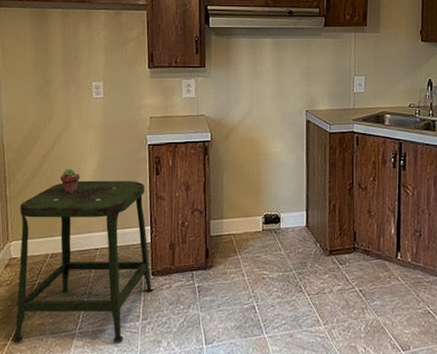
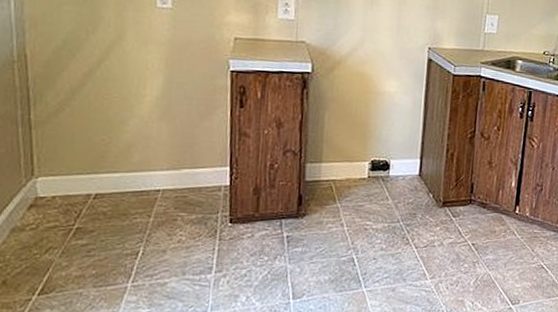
stool: present [13,180,153,343] -> none [39,107,231,297]
potted succulent: present [60,168,81,193] -> none [109,92,138,123]

